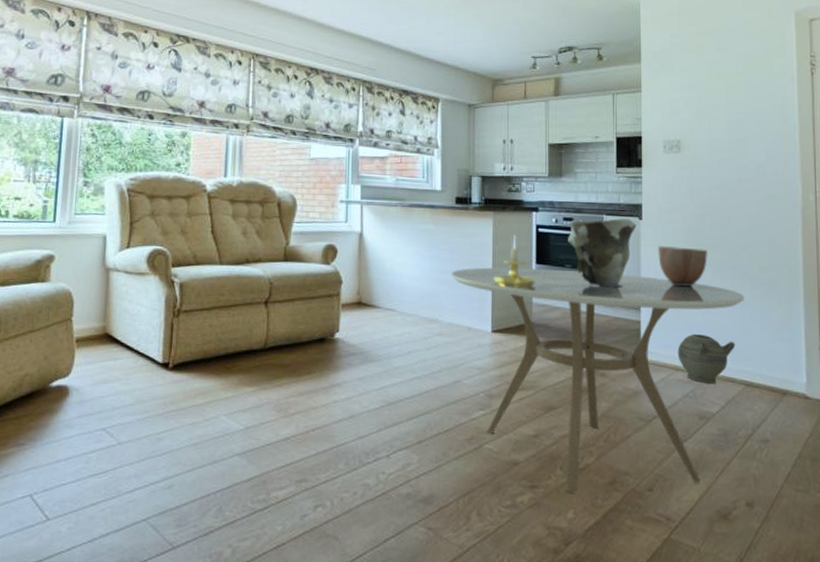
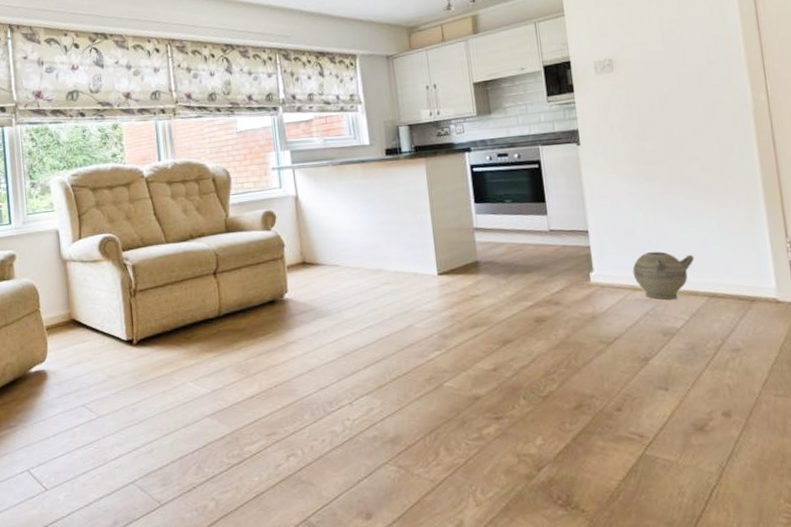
dining table: present [452,267,745,493] -> none [391,200,700,420]
candle holder: present [492,235,536,288] -> none [432,178,477,229]
vase: present [568,217,636,288] -> none [504,145,575,217]
decorative bowl: present [658,246,708,287] -> none [600,165,655,207]

